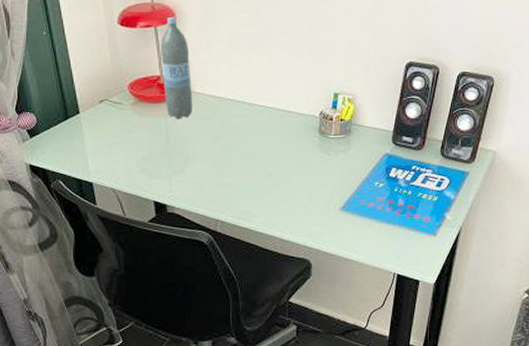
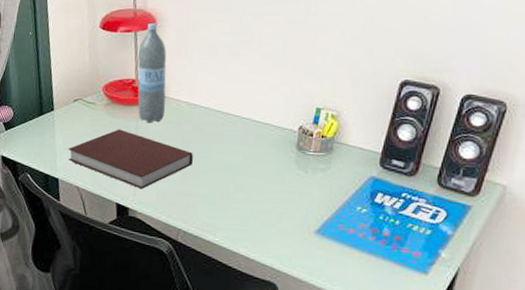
notebook: none [99,127,224,185] -> present [68,129,193,190]

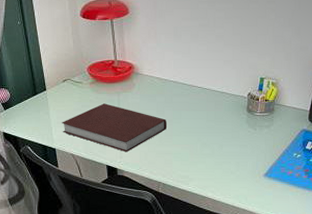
water bottle: present [137,23,167,124] -> none [115,12,142,97]

